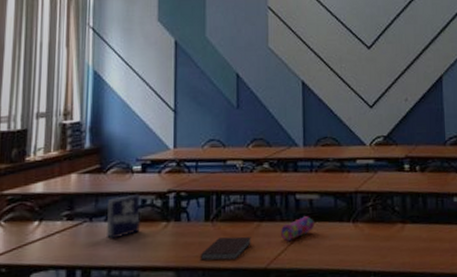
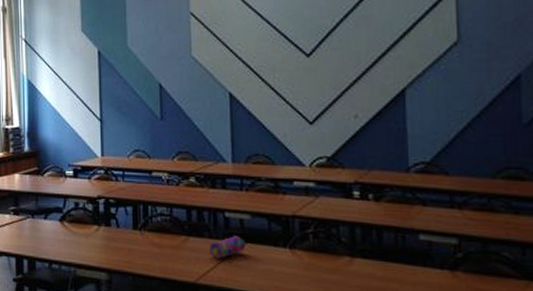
book: present [106,195,141,239] -> none [45,197,76,236]
notebook: present [200,236,251,261] -> none [129,246,179,271]

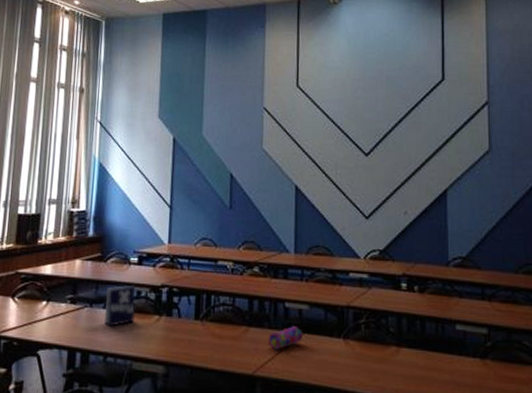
book: none [45,197,76,236] -> present [105,285,136,327]

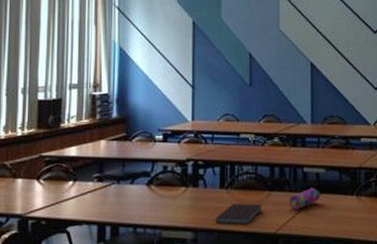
book: present [105,285,136,327] -> none [132,161,163,200]
notebook: none [188,337,239,363] -> present [215,203,262,225]

